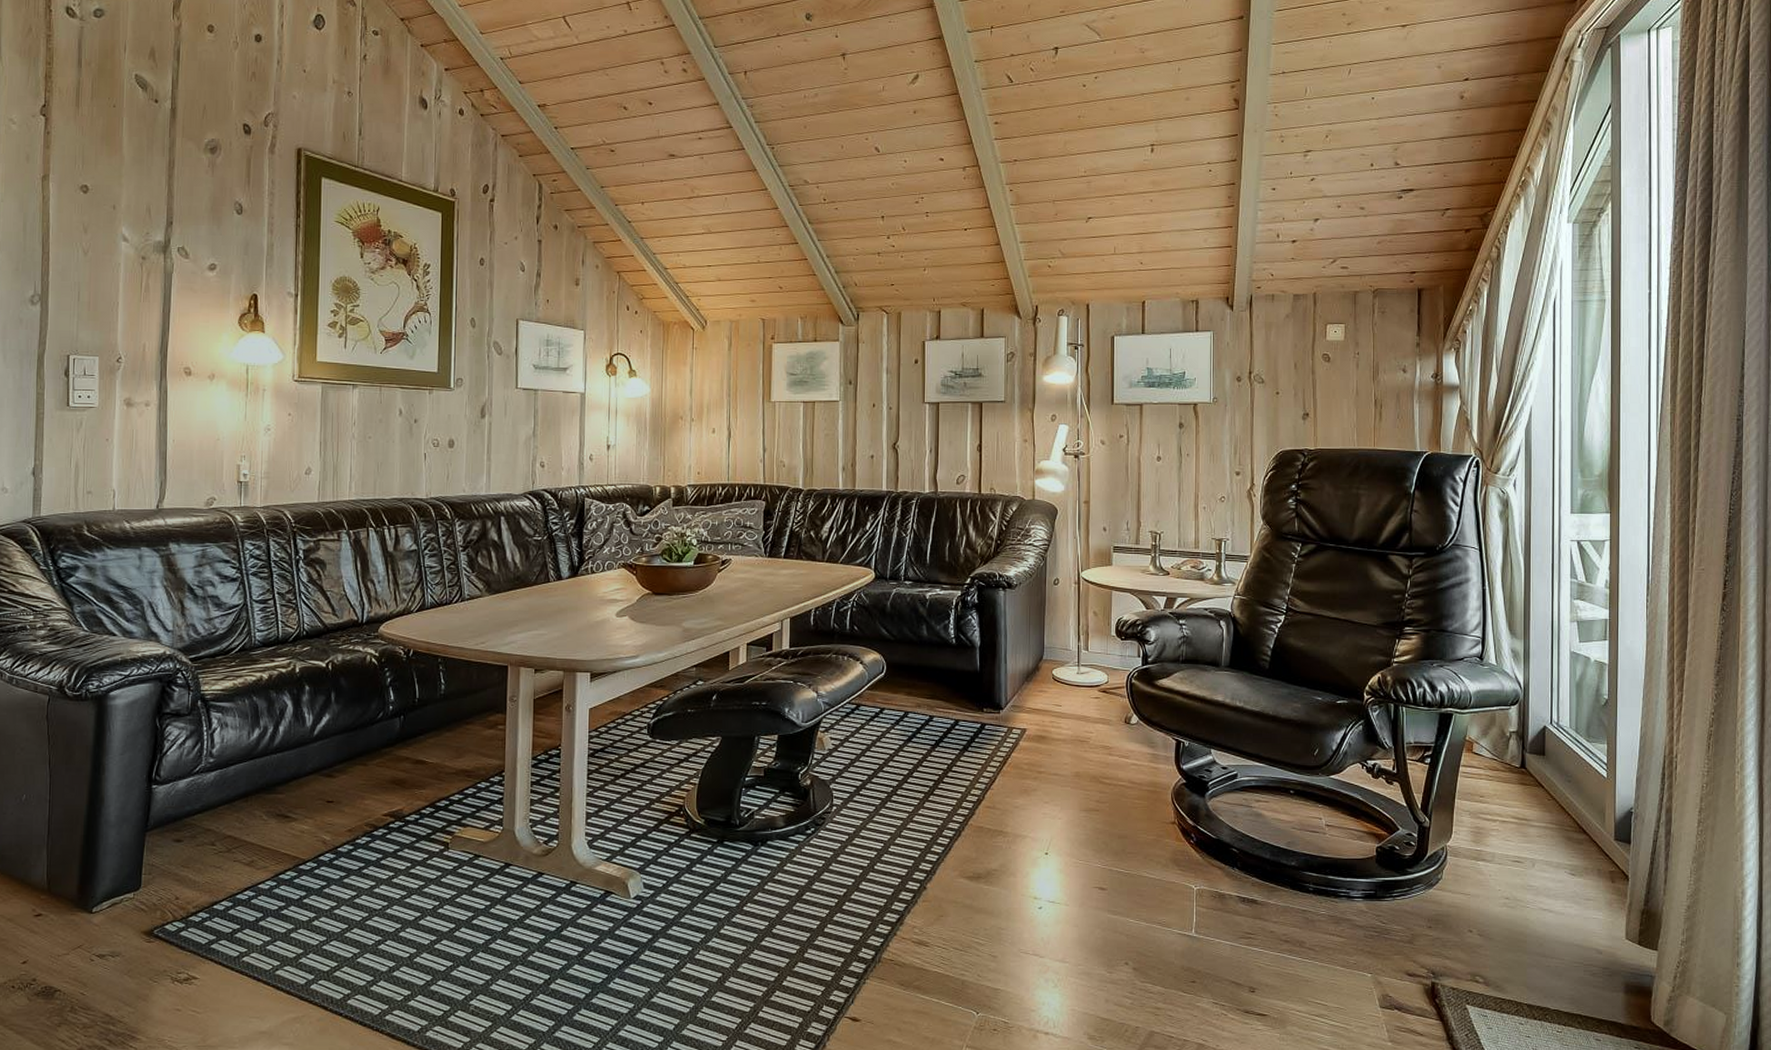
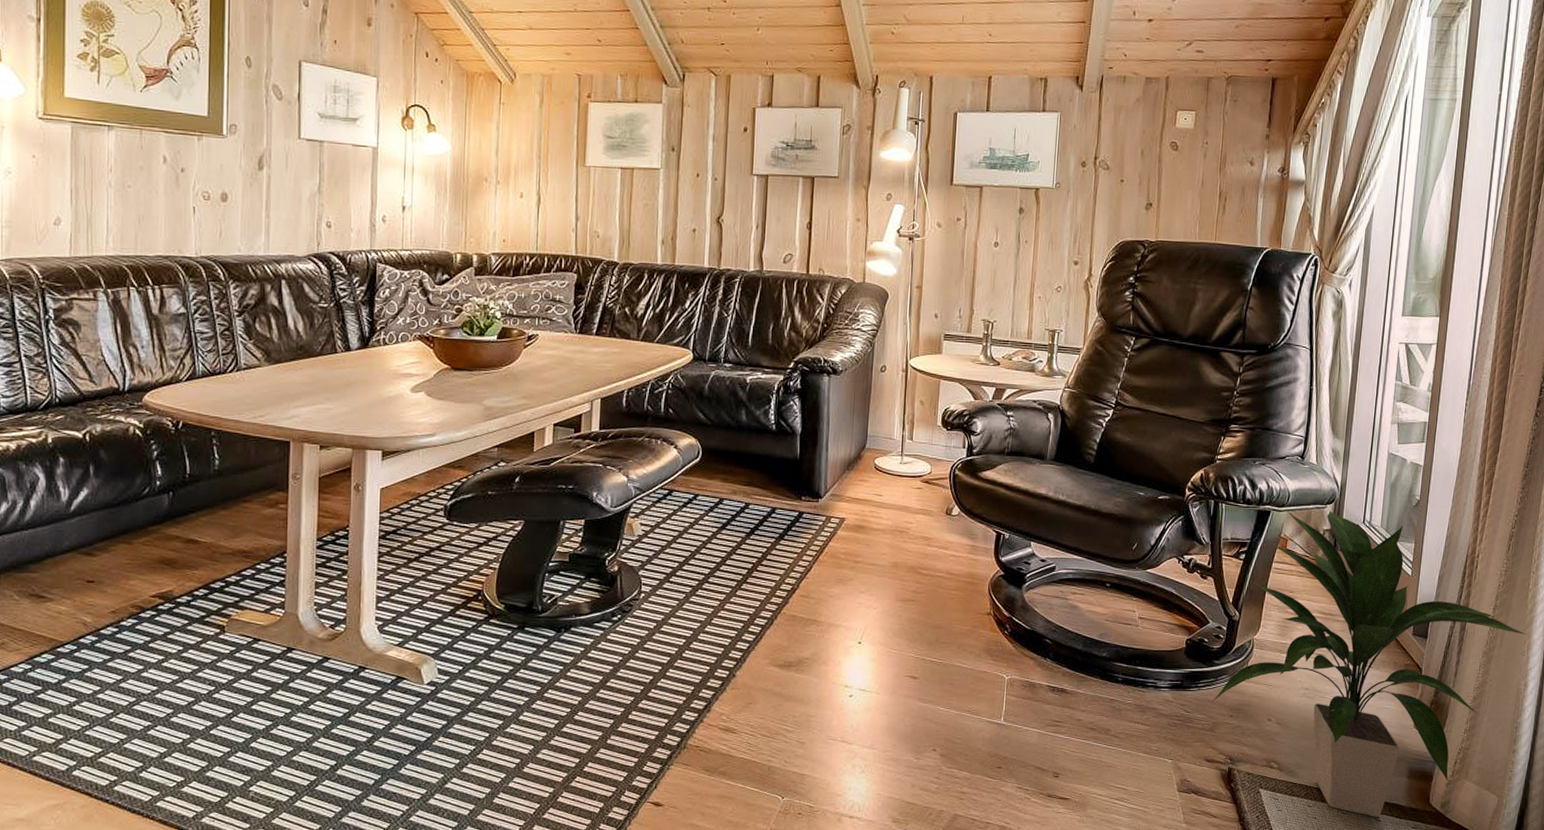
indoor plant: none [1409,712,1739,1036] -> present [1212,511,1528,817]

